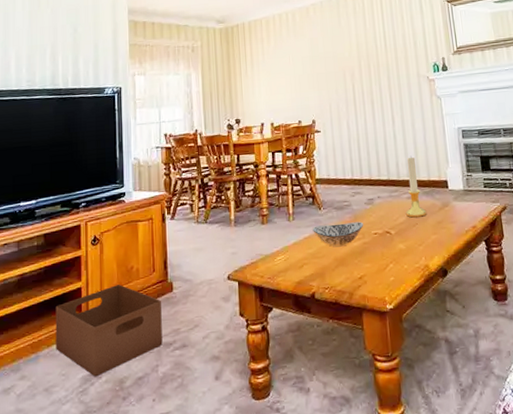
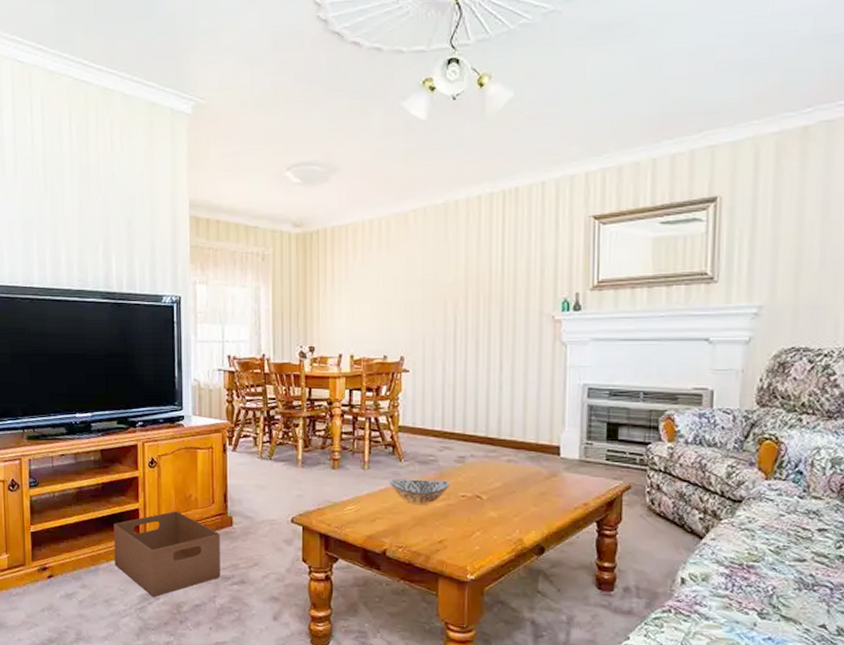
candle holder: present [406,155,427,218] -> none [503,412,529,485]

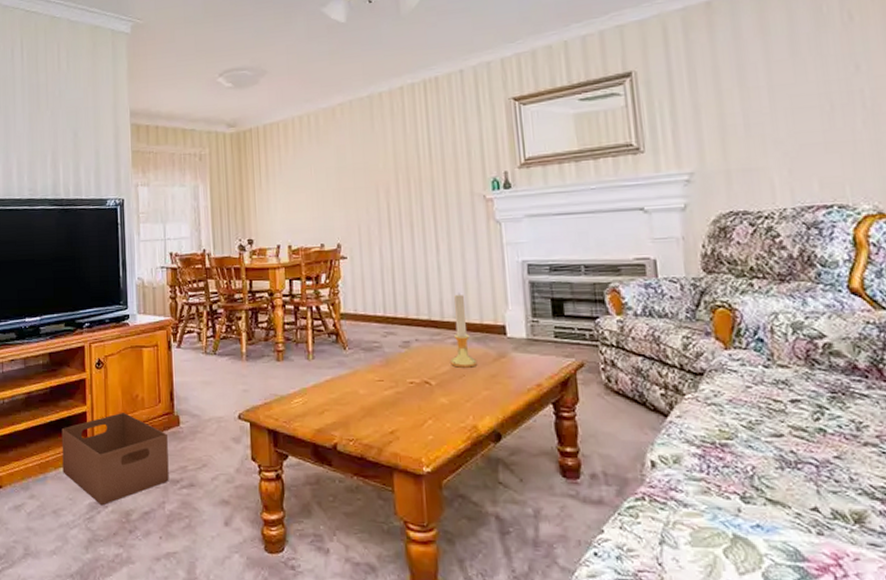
decorative bowl: present [390,478,451,505] -> none [335,367,398,394]
candle holder: none [503,412,529,485] -> present [450,292,478,368]

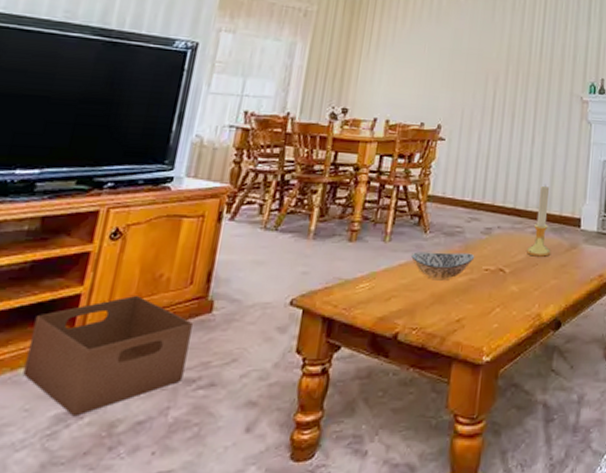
decorative bowl: none [335,367,398,394] -> present [411,252,475,281]

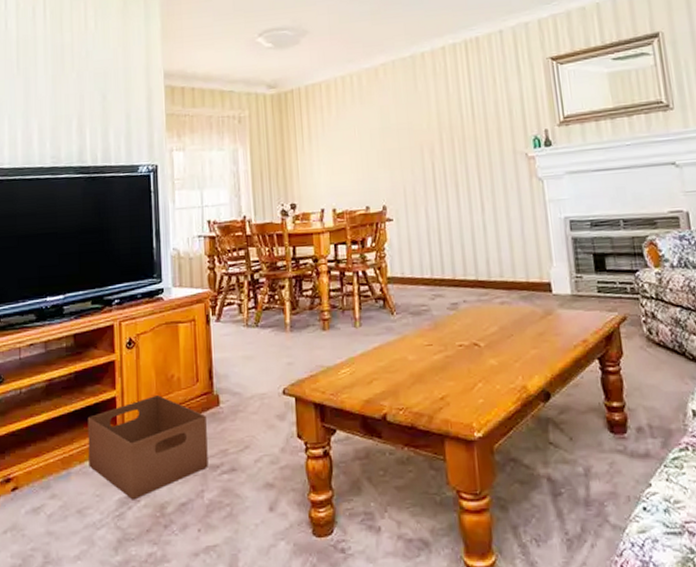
decorative bowl: present [411,252,475,281] -> none [383,330,446,361]
candle holder: present [527,184,551,257] -> none [498,251,525,328]

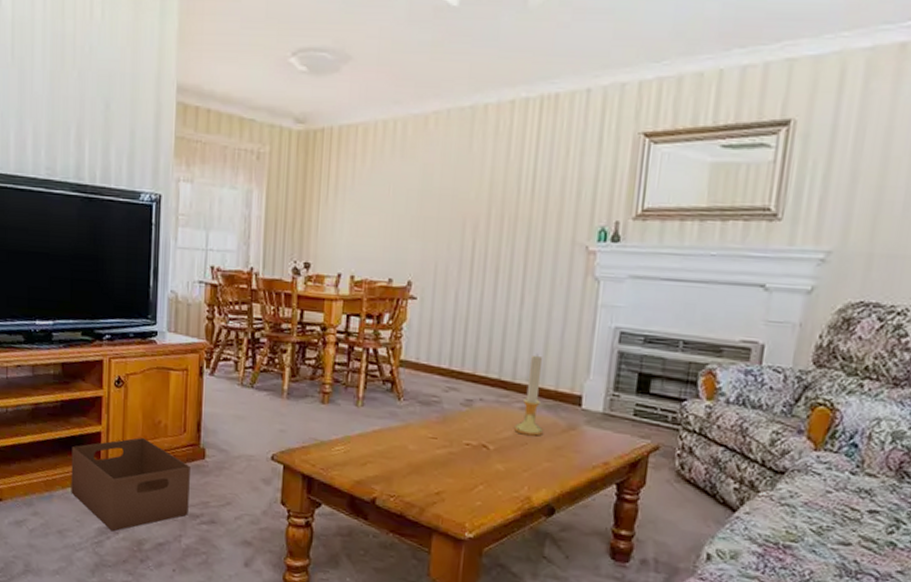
candle holder: none [498,251,525,328] -> present [514,353,544,437]

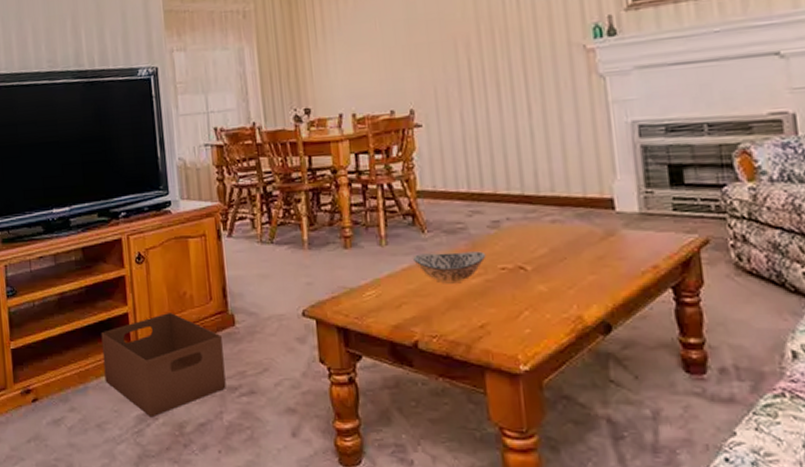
decorative bowl: none [385,419,454,452] -> present [413,251,486,284]
candle holder: present [514,353,544,437] -> none [549,161,581,250]

